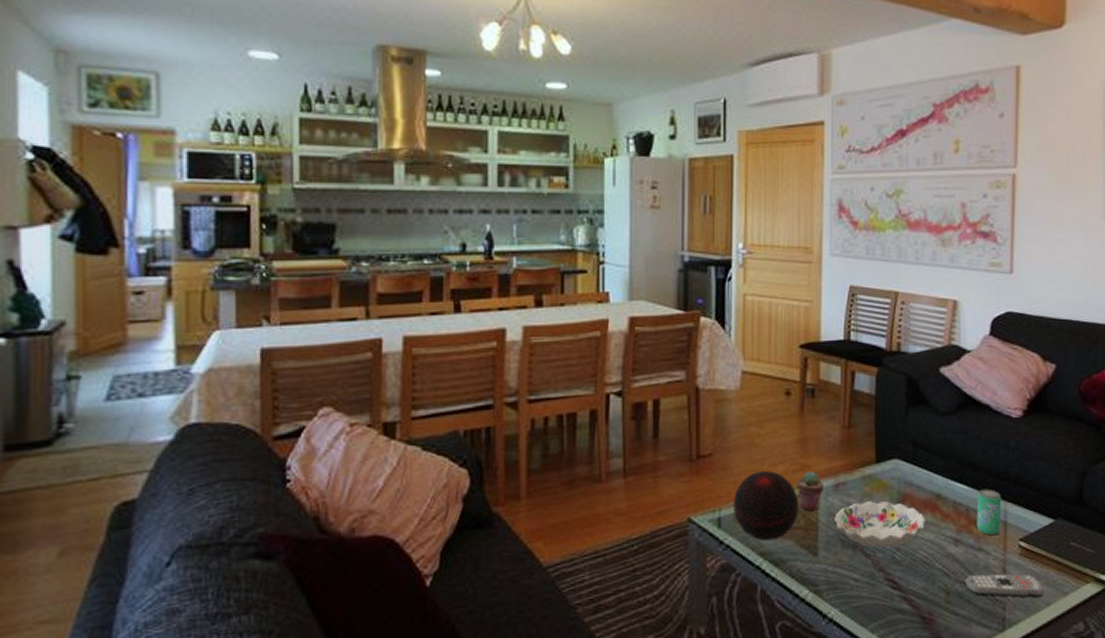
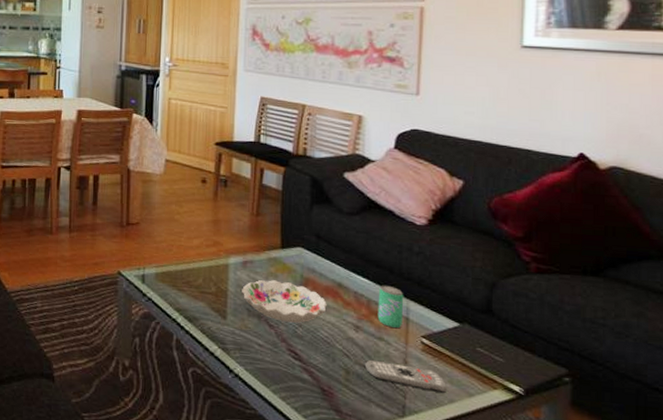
decorative orb: present [733,470,799,541] -> none [154,241,211,300]
potted succulent: present [796,471,825,511] -> none [209,248,234,281]

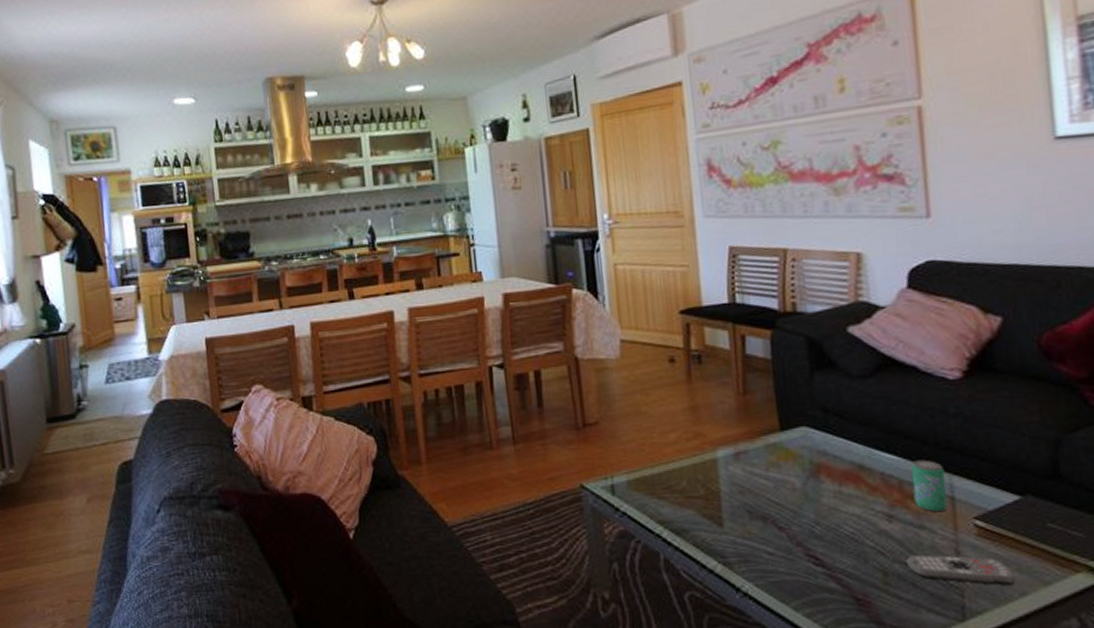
decorative bowl: present [242,280,327,323] -> none [738,471,848,521]

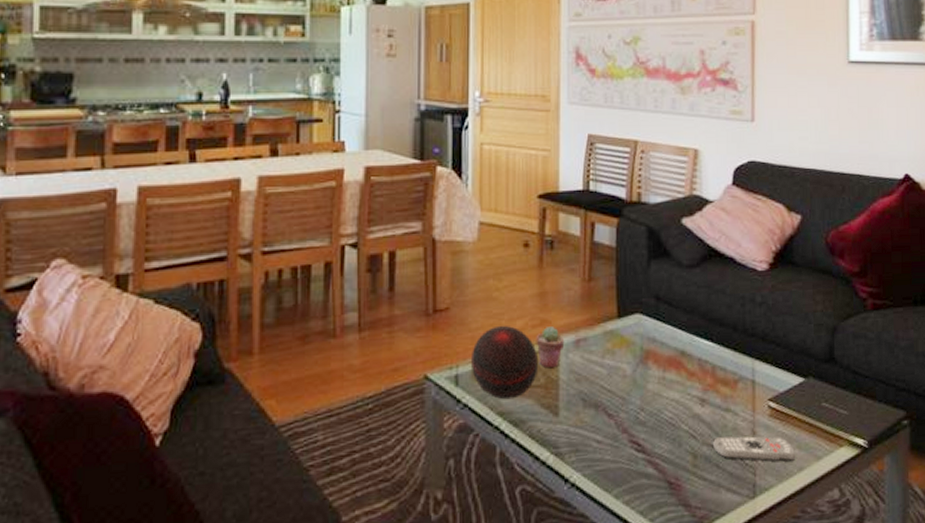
decorative orb: none [624,438,697,510] -> present [470,325,539,400]
potted succulent: none [691,439,723,481] -> present [536,326,565,369]
beverage can: present [912,459,947,513] -> none [723,345,749,396]

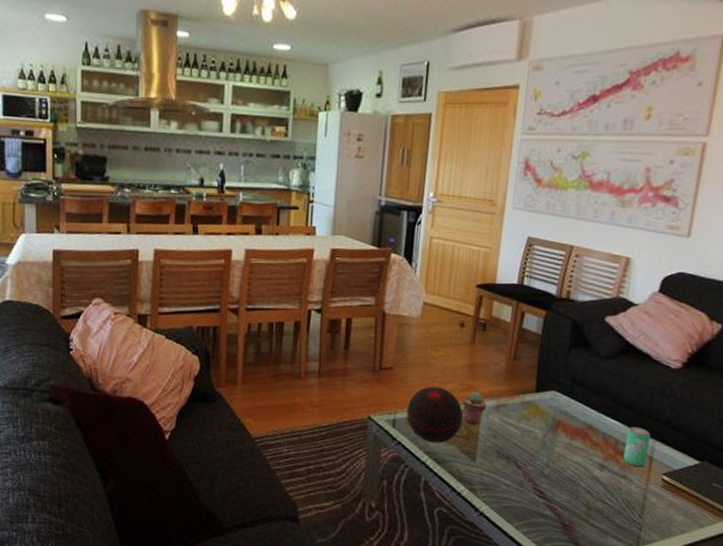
remote control: present [713,436,796,463] -> none [606,496,681,526]
beverage can: none [723,345,749,396] -> present [623,426,651,467]

